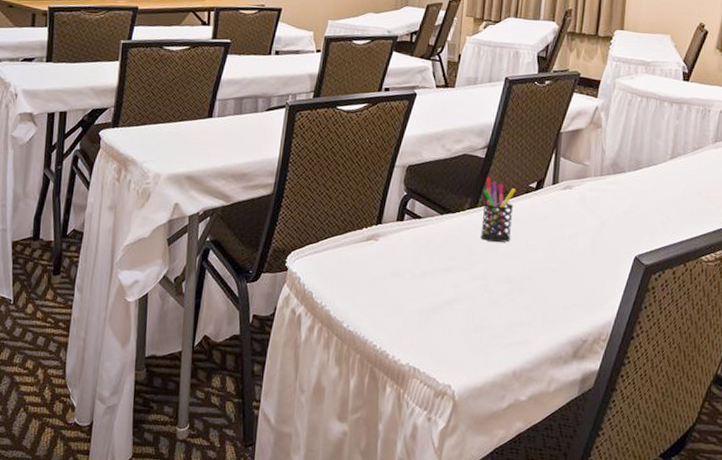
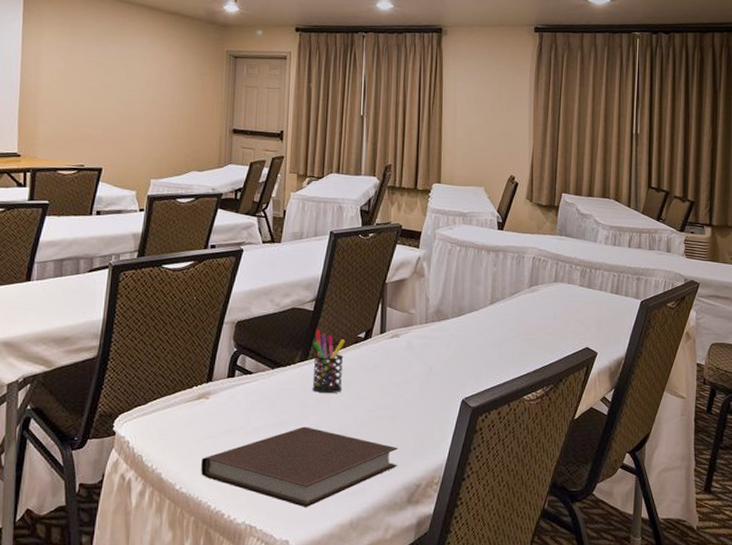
notebook: none [368,274,565,355] -> present [201,427,398,508]

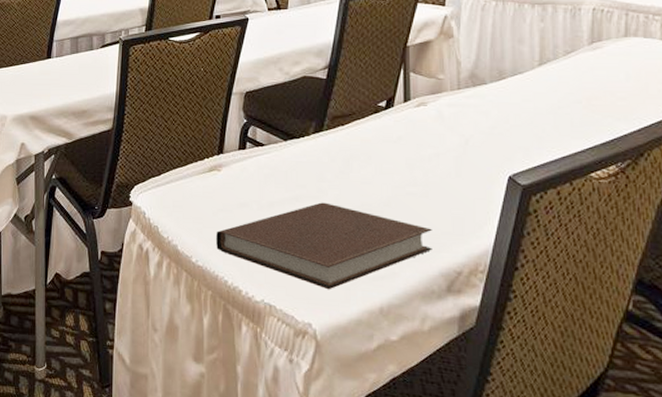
pen holder: present [312,329,346,394] -> none [329,98,364,168]

